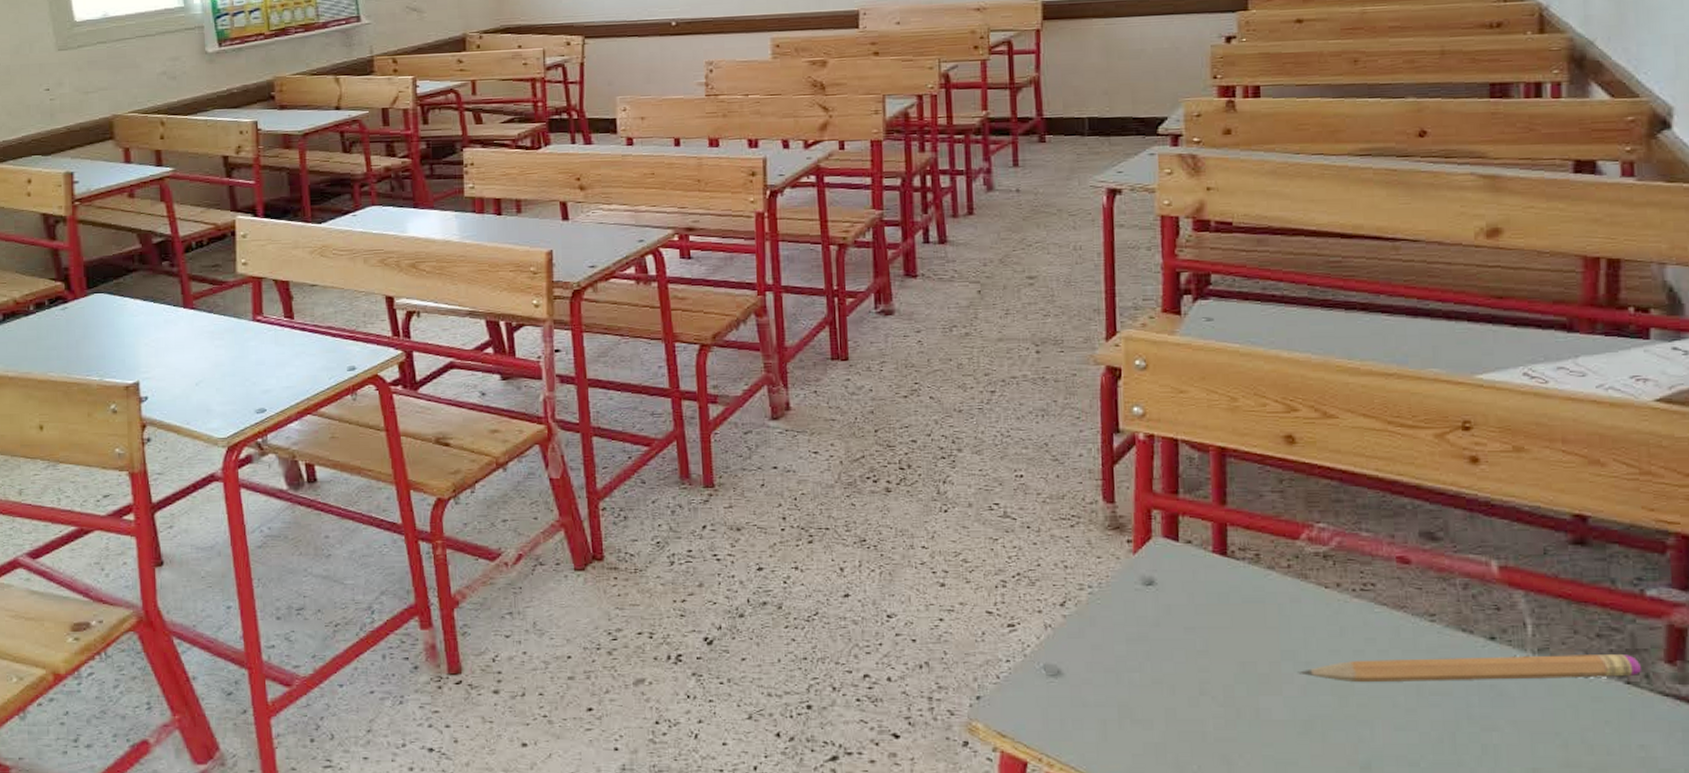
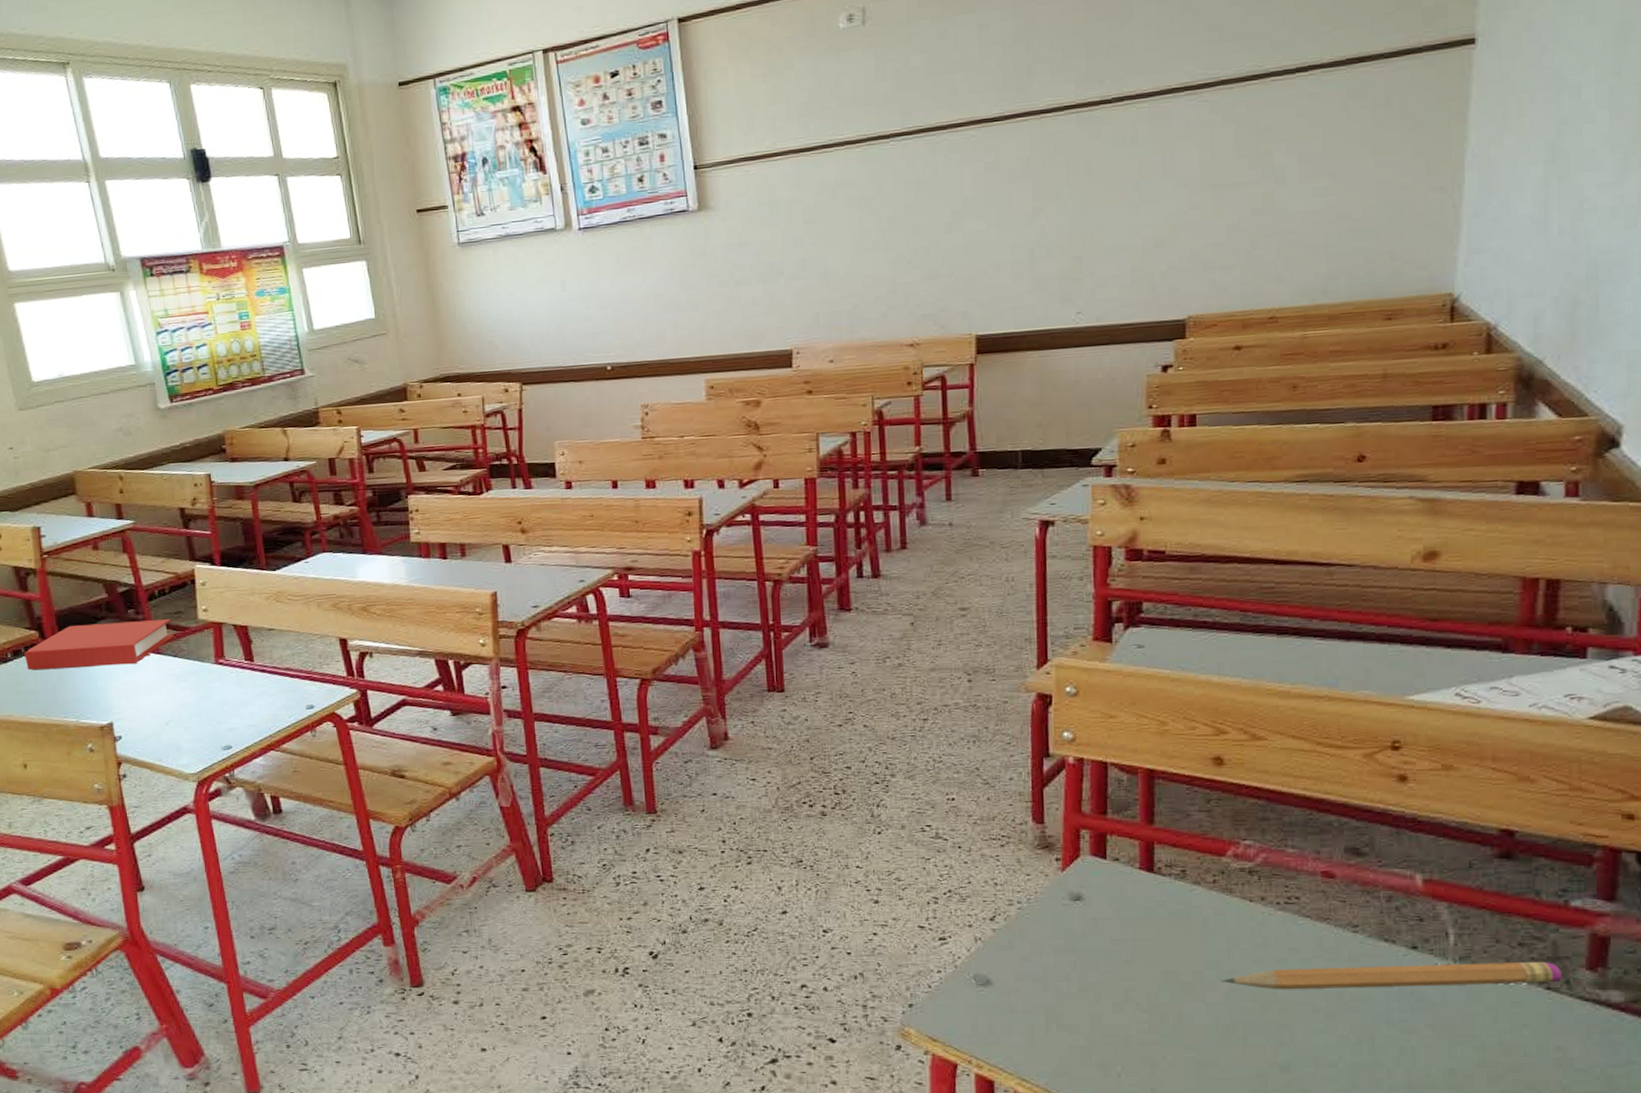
book: none [48,271,210,325] -> present [24,618,174,671]

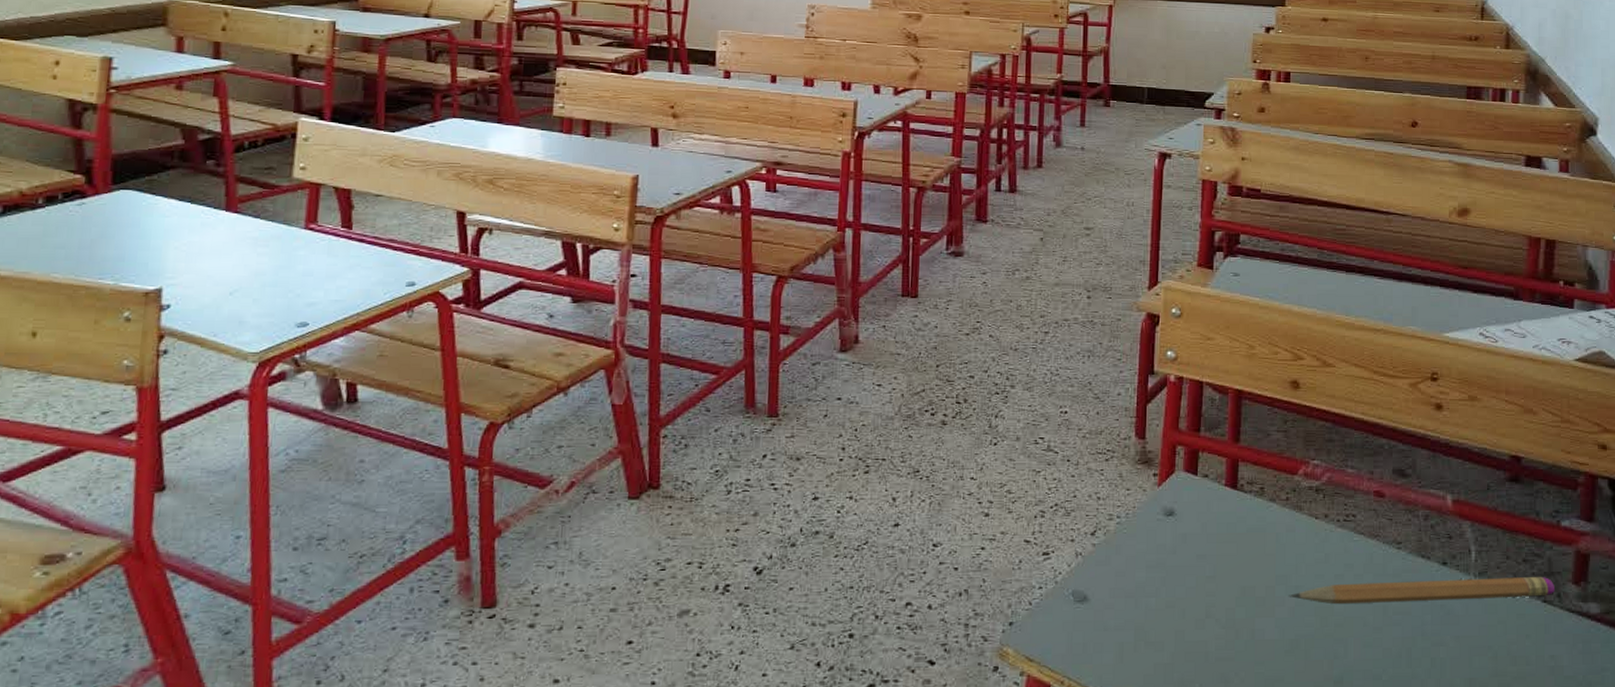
book: present [24,618,174,671] -> none [60,172,260,223]

